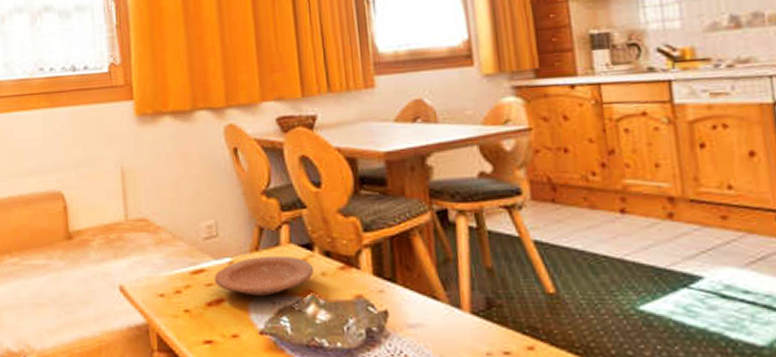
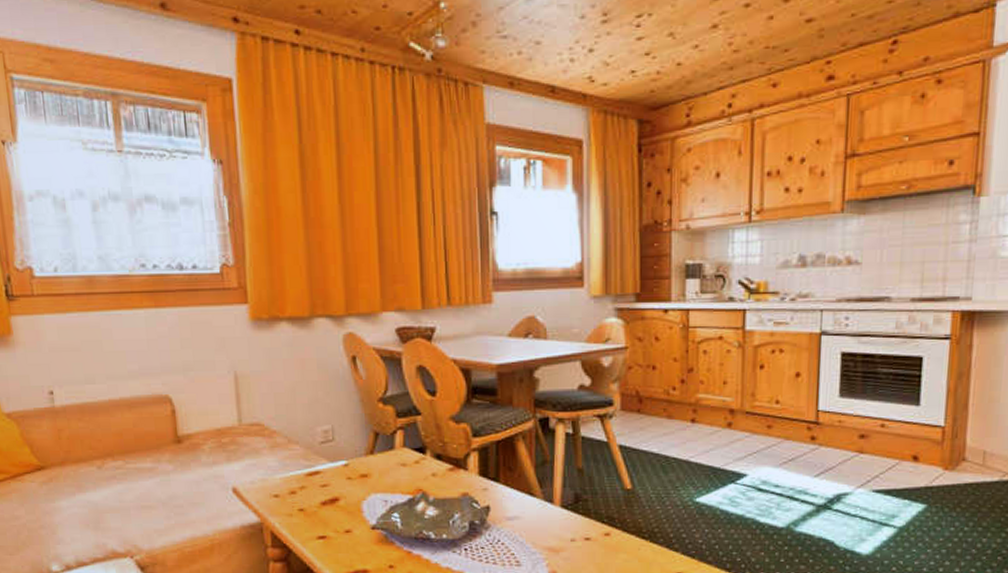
plate: present [214,255,314,296] -> none [329,458,425,495]

